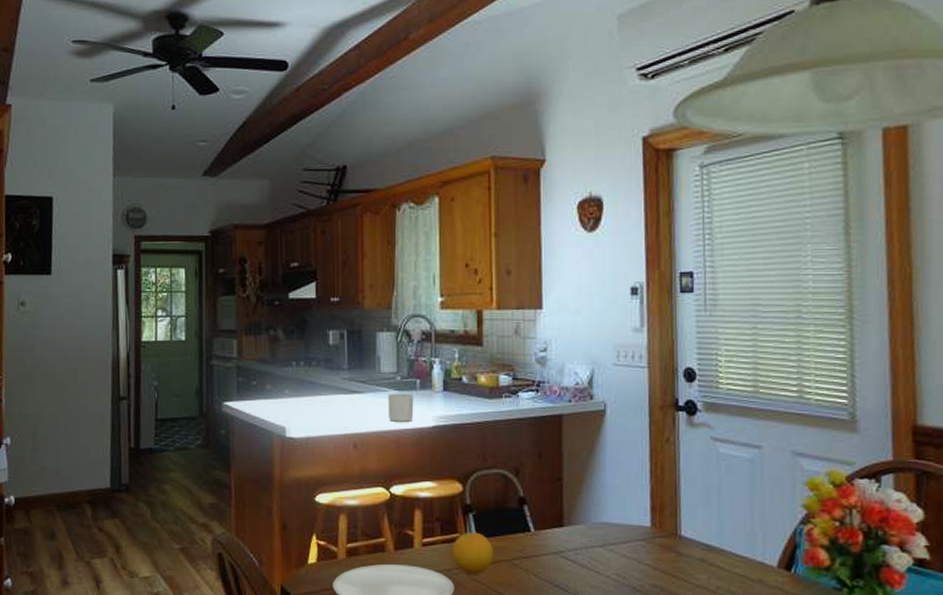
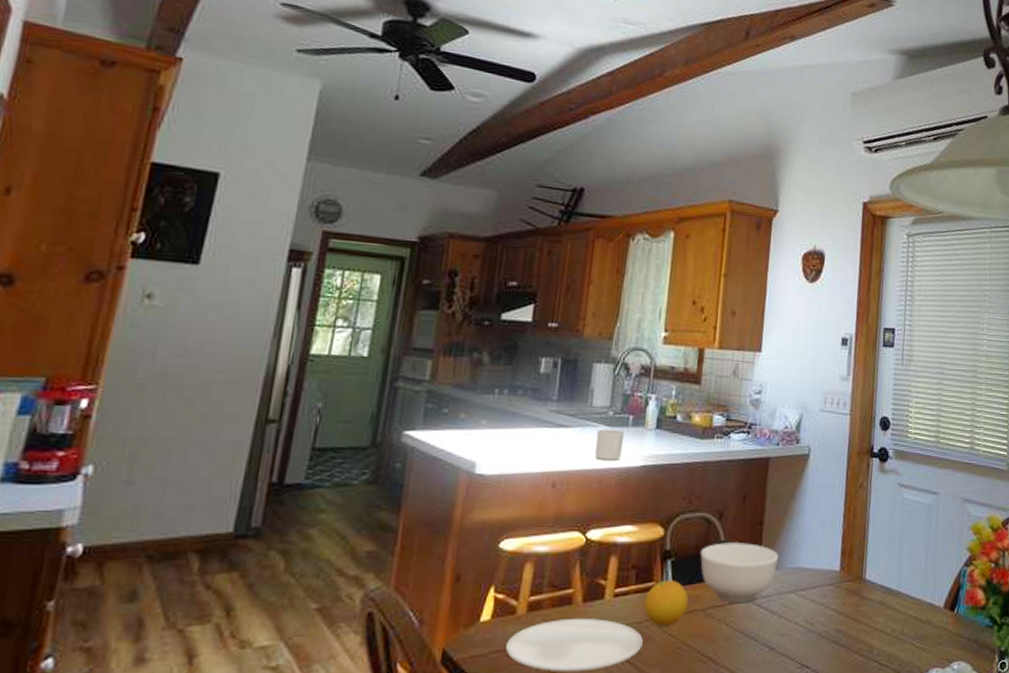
bowl: none [500,497,583,555] -> present [700,541,779,603]

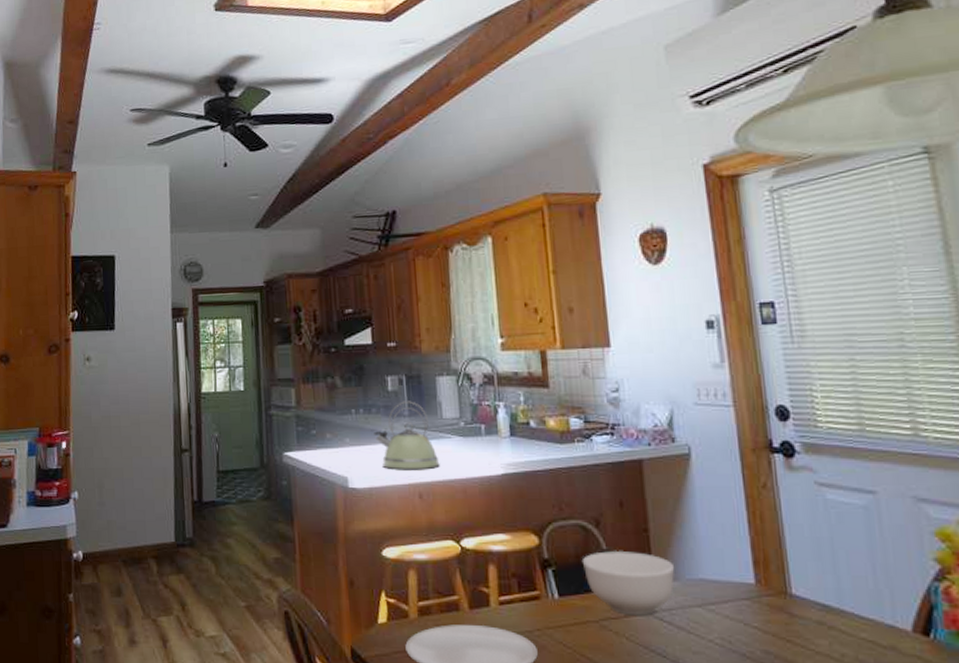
kettle: none [515,385,581,458] -> present [374,401,440,470]
mug: present [595,429,625,460] -> none [451,439,481,470]
fruit: present [644,580,689,627] -> none [531,589,580,637]

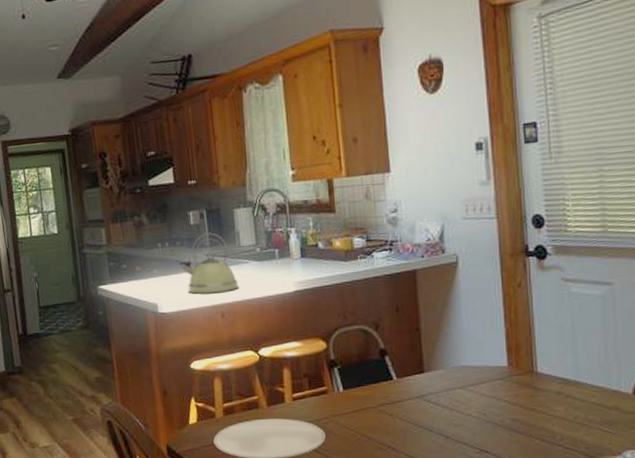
bowl: present [581,550,675,616] -> none [363,347,442,400]

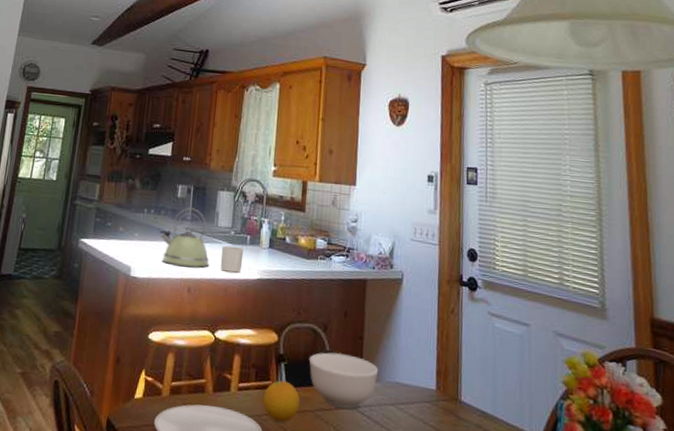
mug: none [249,263,275,290] -> present [220,245,244,273]
fruit: none [320,384,361,423] -> present [262,380,300,422]
bowl: none [363,347,442,400] -> present [308,352,379,409]

